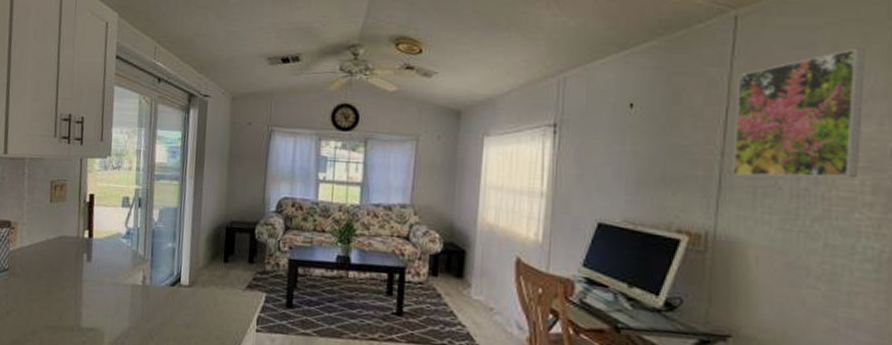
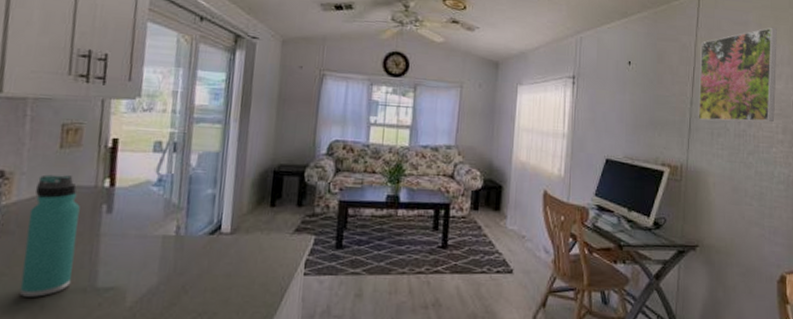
thermos bottle: none [24,225,67,332] -> present [19,174,80,297]

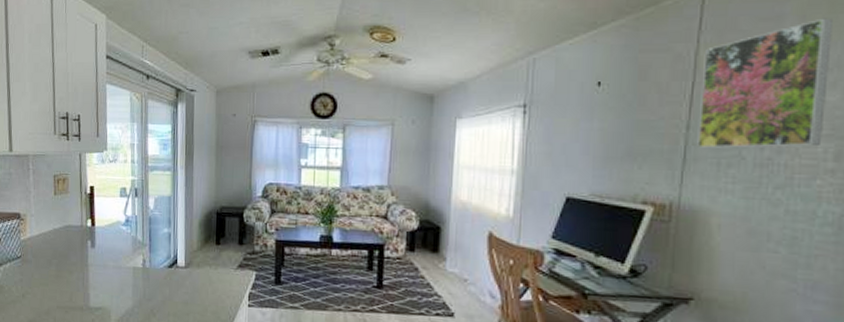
thermos bottle: present [19,174,80,297] -> none [39,216,73,312]

